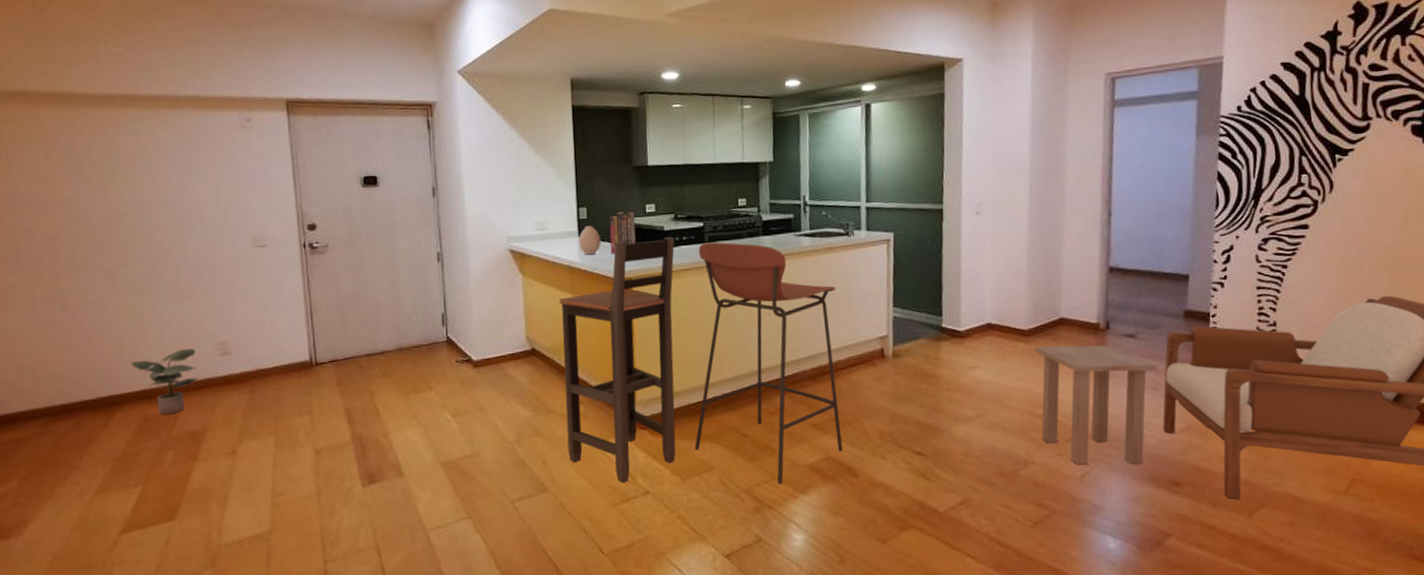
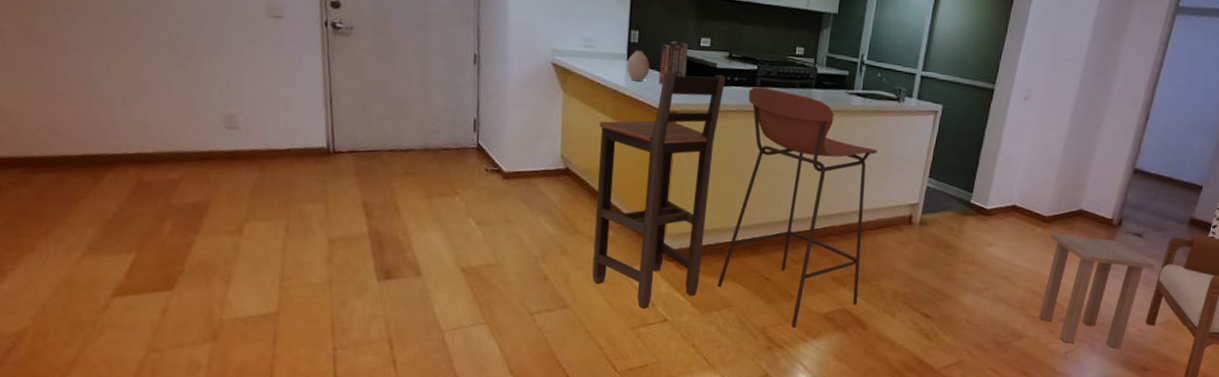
potted plant: present [131,348,199,415] -> none [123,115,202,183]

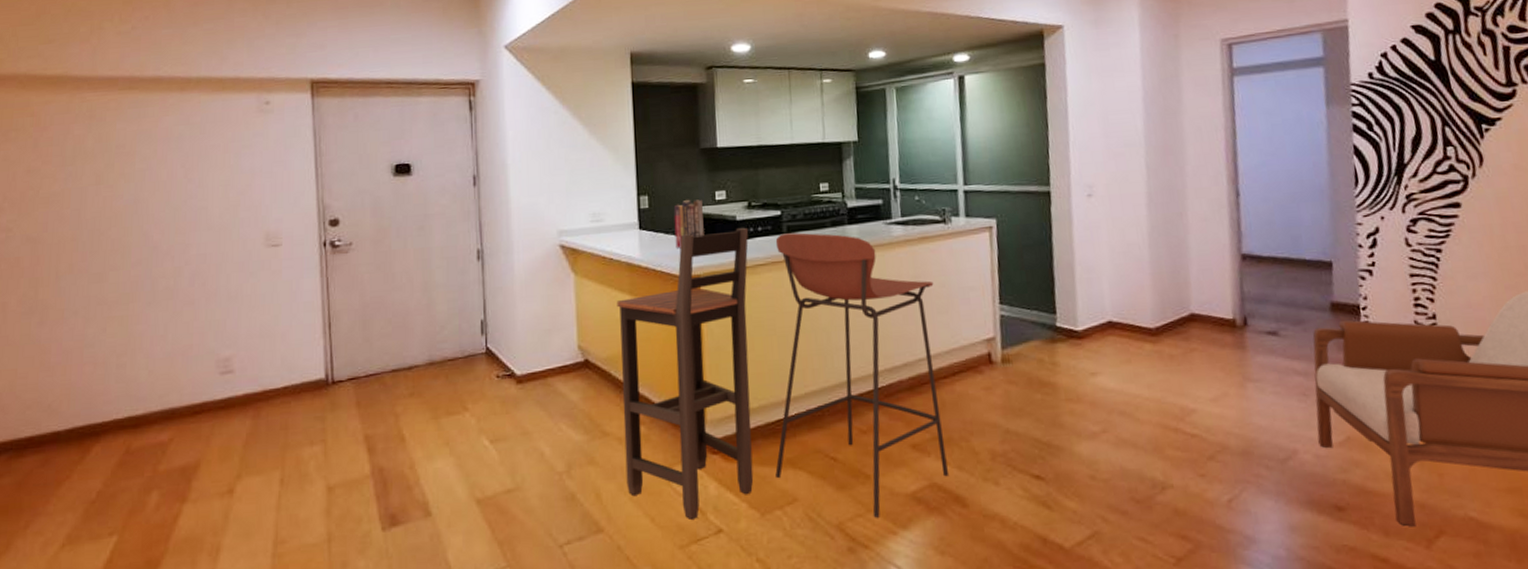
vase: present [626,50,650,82] -> none [638,216,665,250]
side table: present [1039,233,1155,348] -> none [1163,344,1306,488]

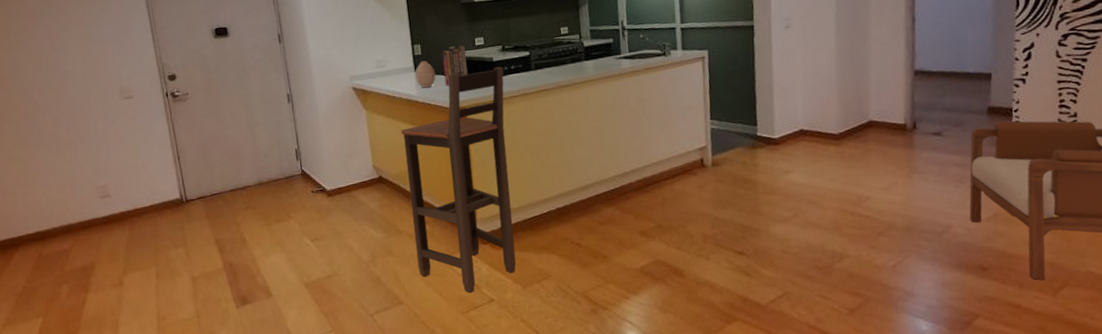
vase: none [638,216,665,250] -> present [414,60,436,88]
bar stool: present [775,232,948,518] -> none [526,69,669,287]

